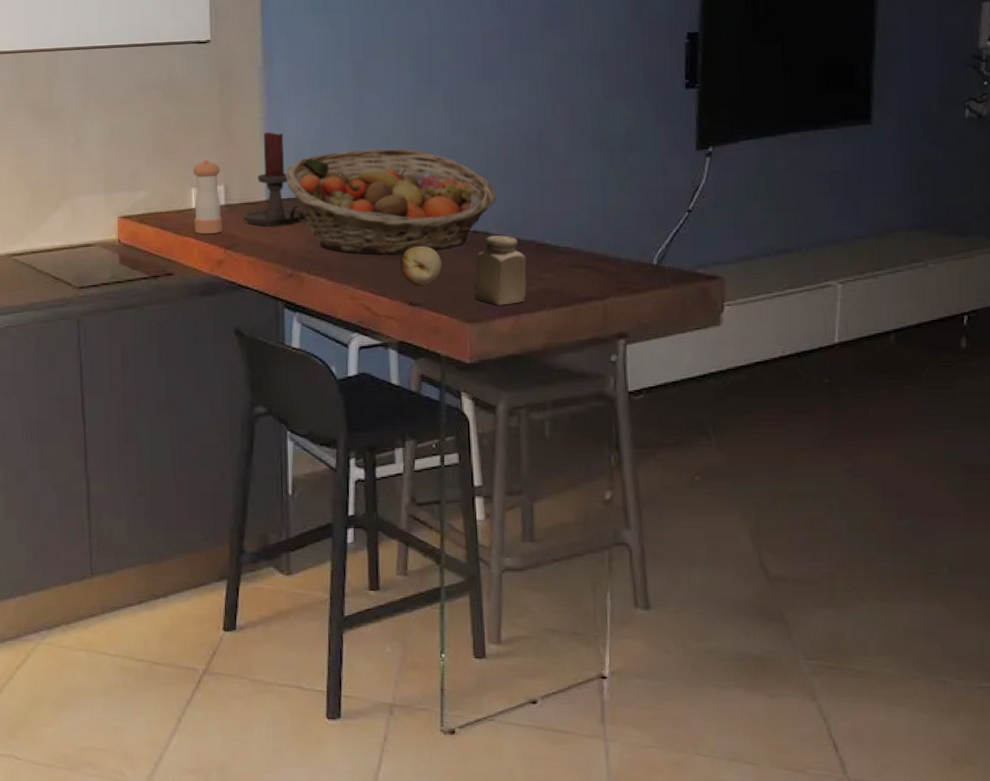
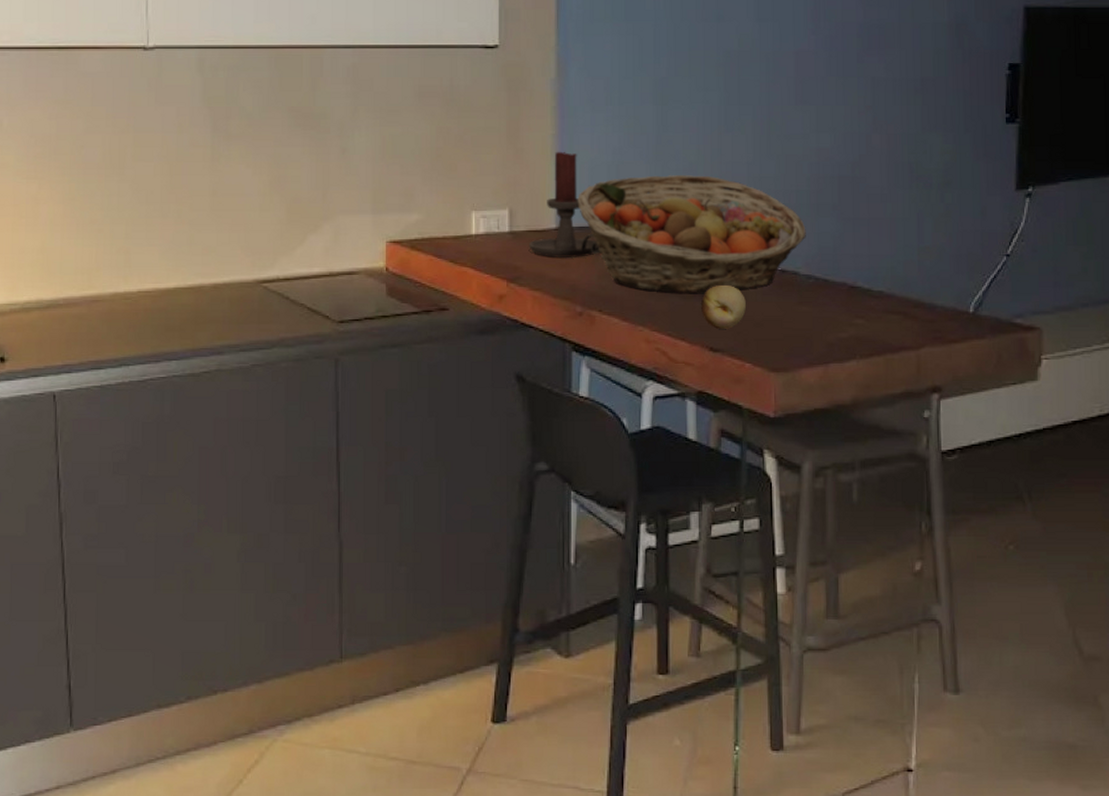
pepper shaker: present [192,159,223,234] -> none [473,179,506,264]
salt shaker: present [476,235,527,306] -> none [782,276,837,354]

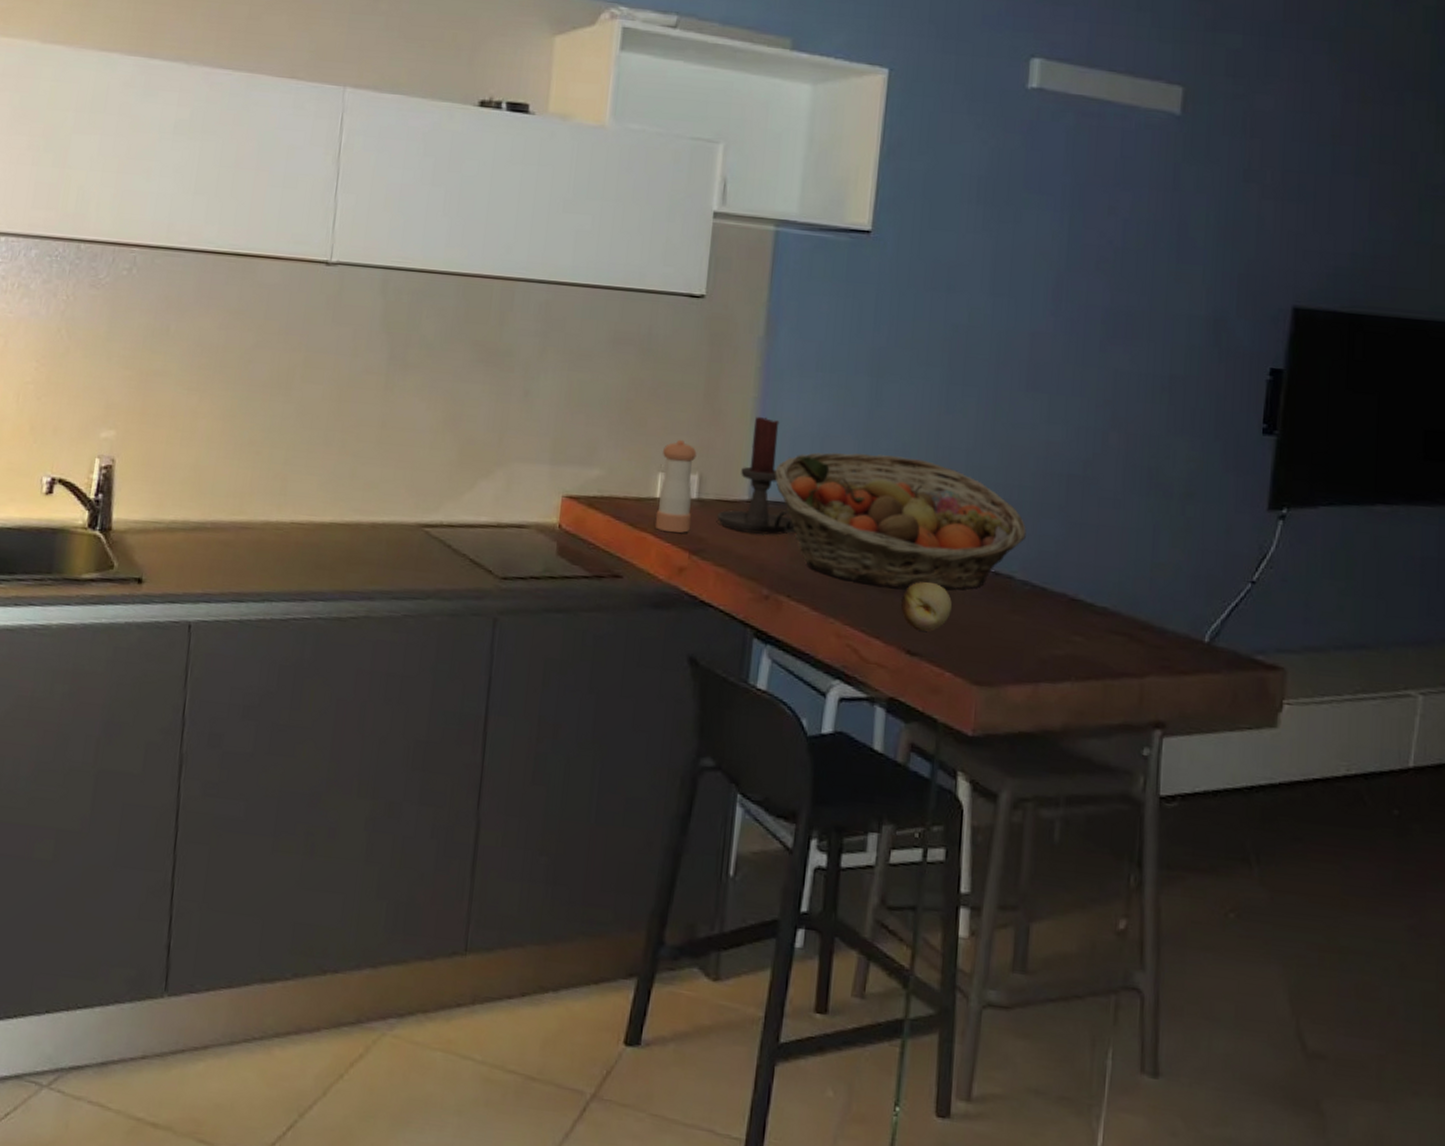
pepper shaker: none [473,179,506,264] -> present [654,439,697,533]

